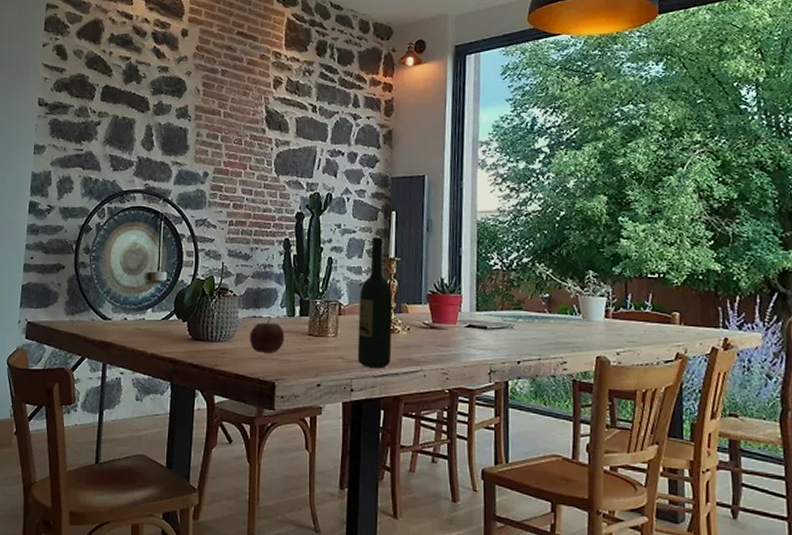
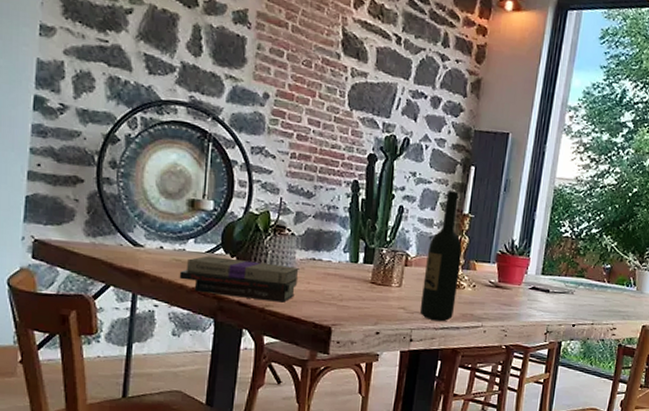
books: none [140,322,242,361] -> present [179,255,299,303]
apple: present [250,318,285,353] -> none [307,262,346,298]

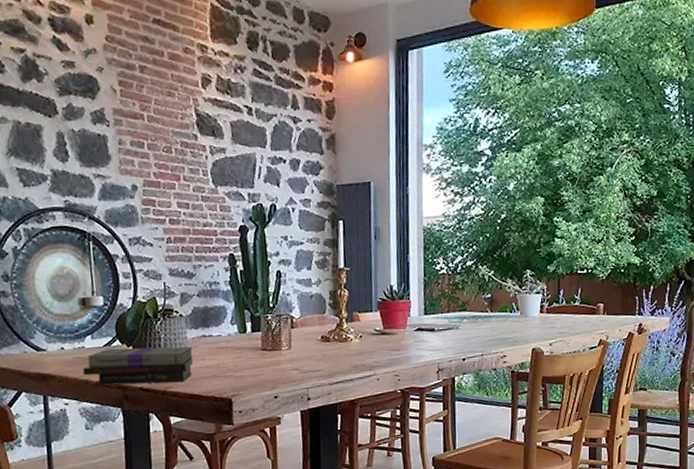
wine bottle: present [419,191,462,322] -> none [310,248,346,377]

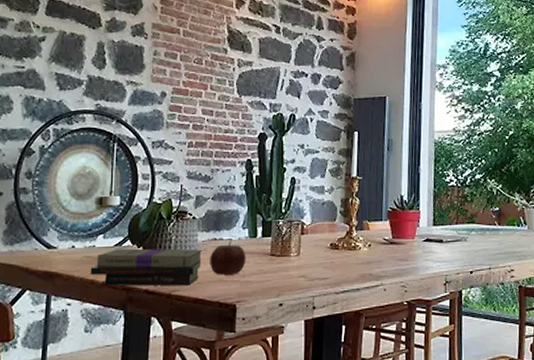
apple: none [201,336,238,371] -> present [210,240,246,275]

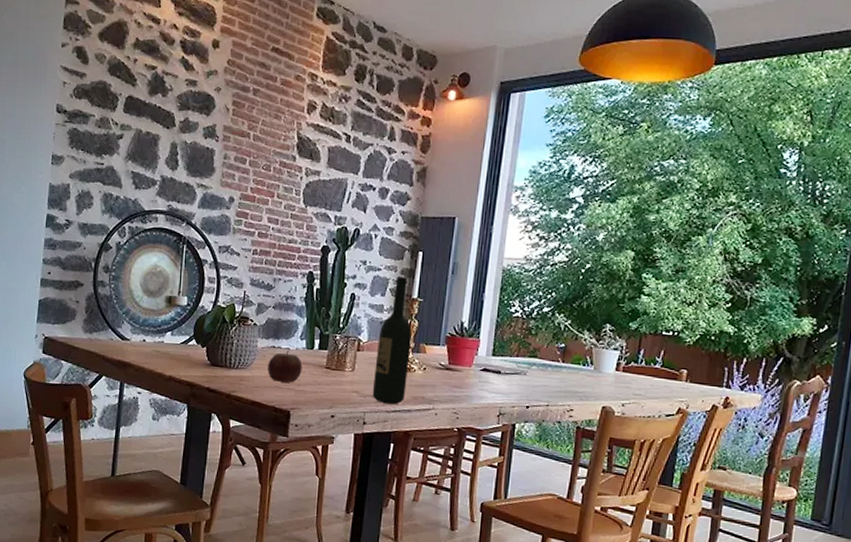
books: present [90,248,202,286] -> none [158,346,261,388]
wine bottle: none [319,157,354,285] -> present [372,277,412,405]

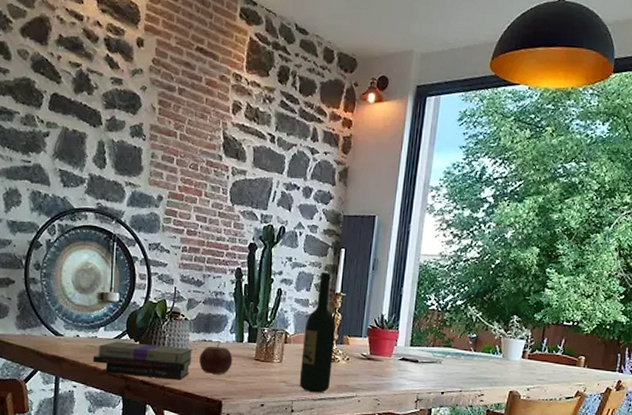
books: none [158,346,261,388] -> present [93,341,192,380]

